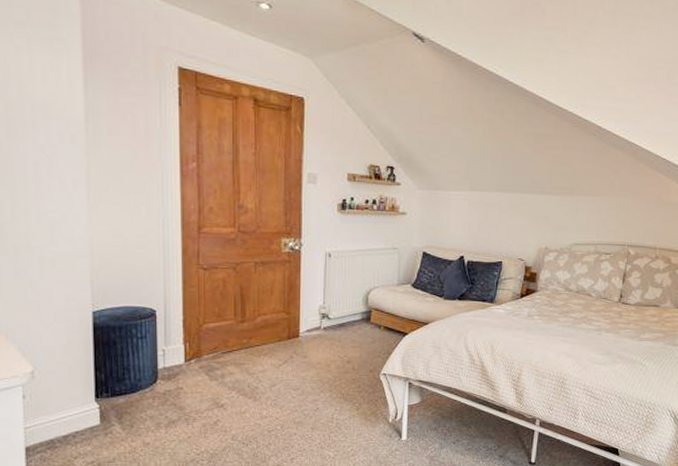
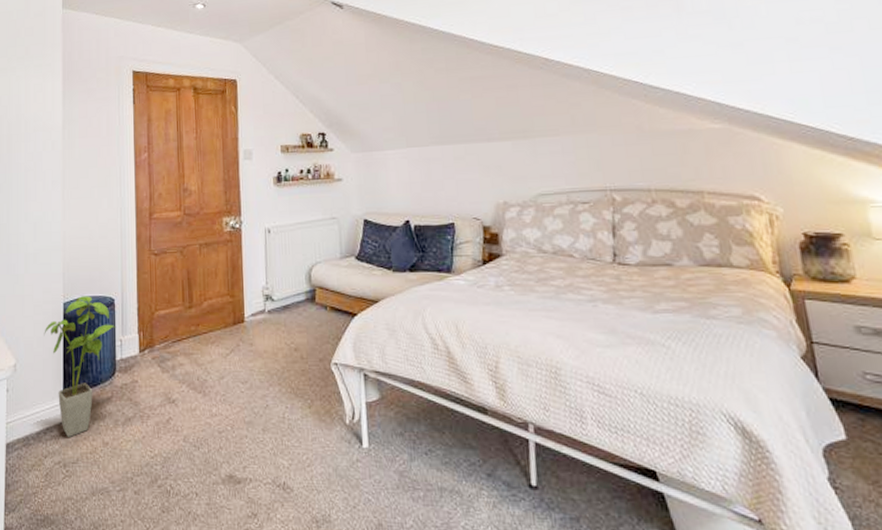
house plant: none [68,305,158,439] -> present [44,296,117,437]

